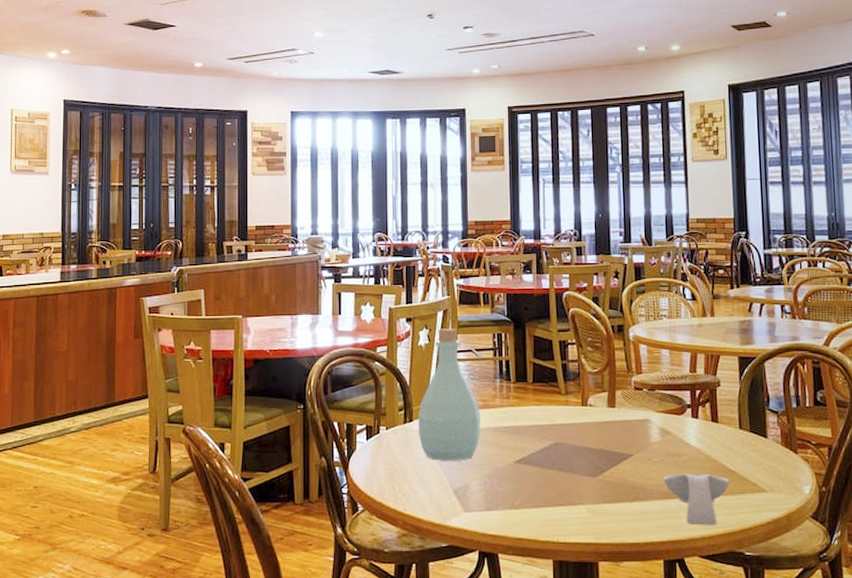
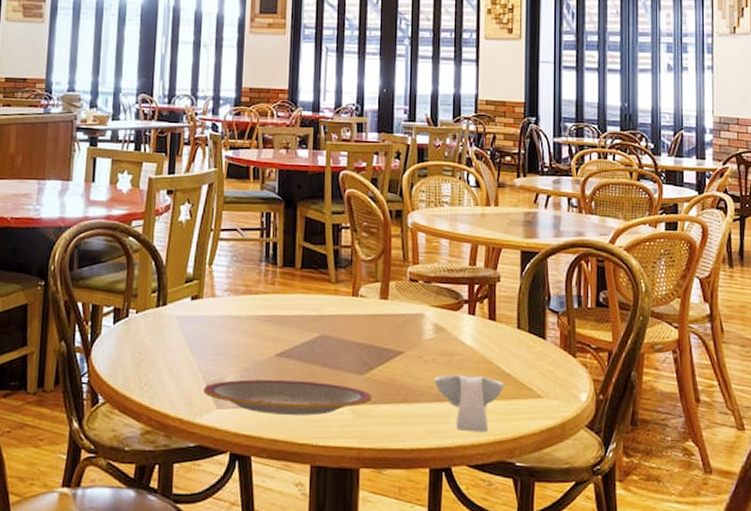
bottle: present [418,328,481,461] -> none [172,203,242,351]
plate: none [451,484,607,515] -> present [203,379,373,416]

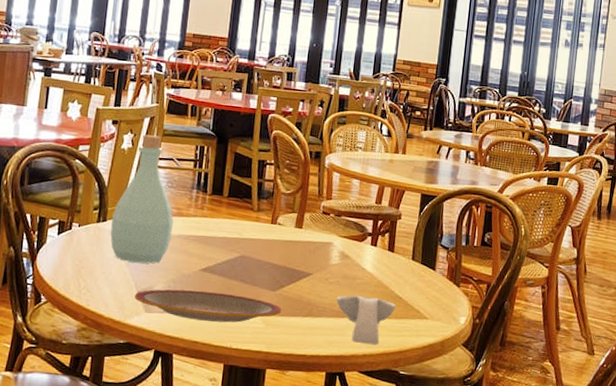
bottle: none [172,203,242,351] -> present [110,134,174,264]

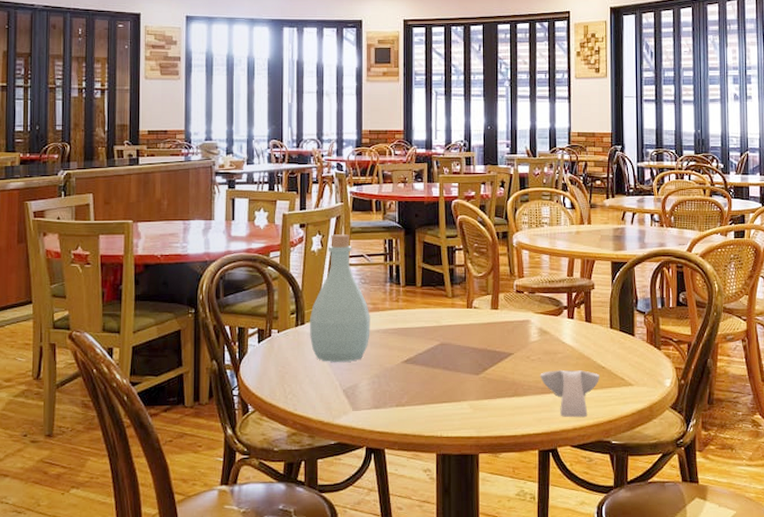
plate: present [135,289,282,323] -> none [341,382,488,413]

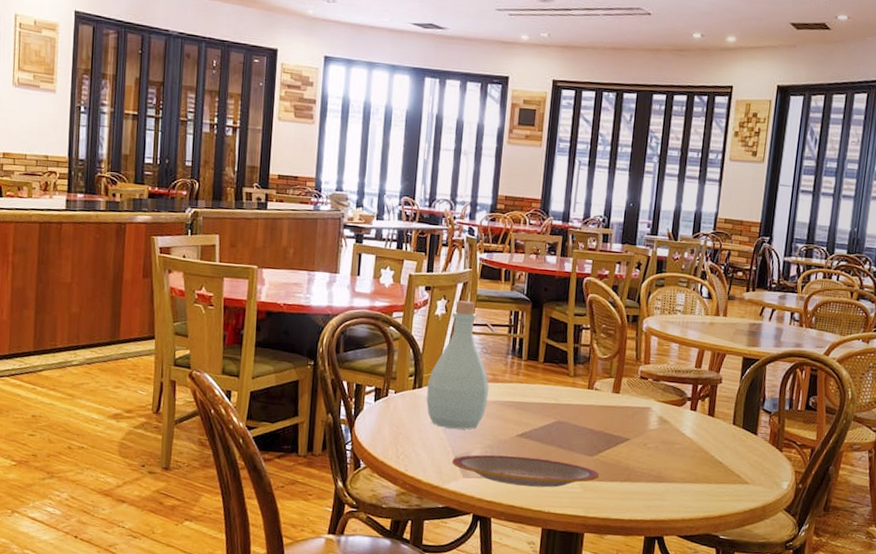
plate: none [341,382,488,413] -> present [452,454,600,488]
spoon rest: present [540,369,599,418] -> none [654,460,716,510]

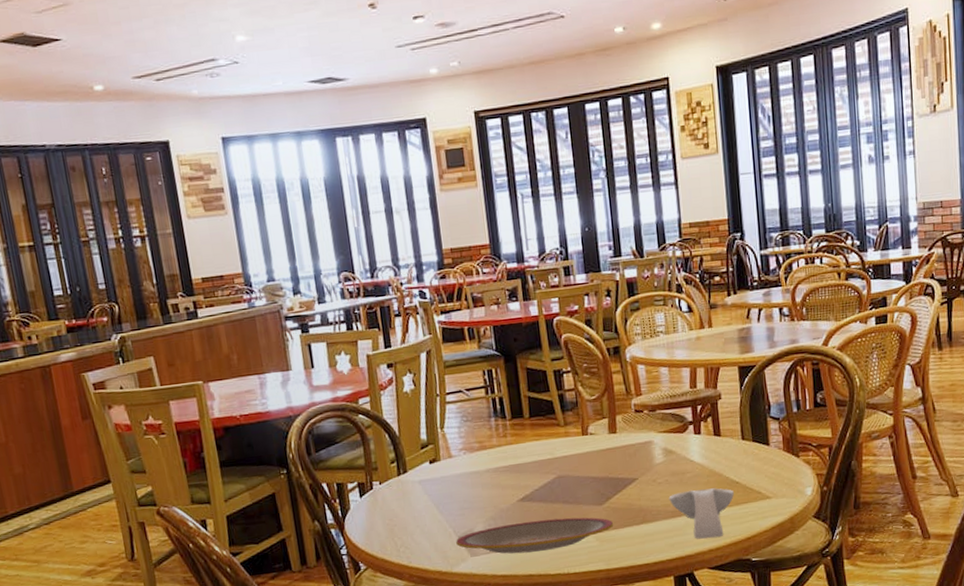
bottle: present [426,300,489,430] -> none [412,369,480,510]
spoon rest: none [654,460,716,510] -> present [668,488,734,540]

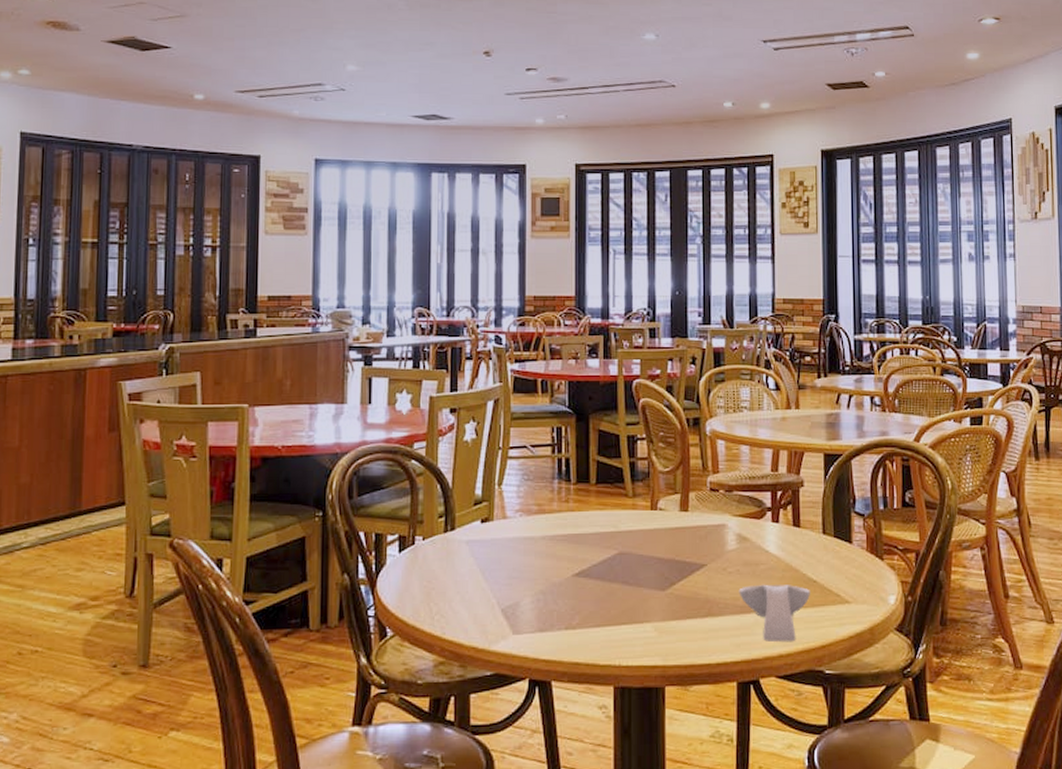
plate: present [456,517,614,554] -> none [498,600,676,637]

